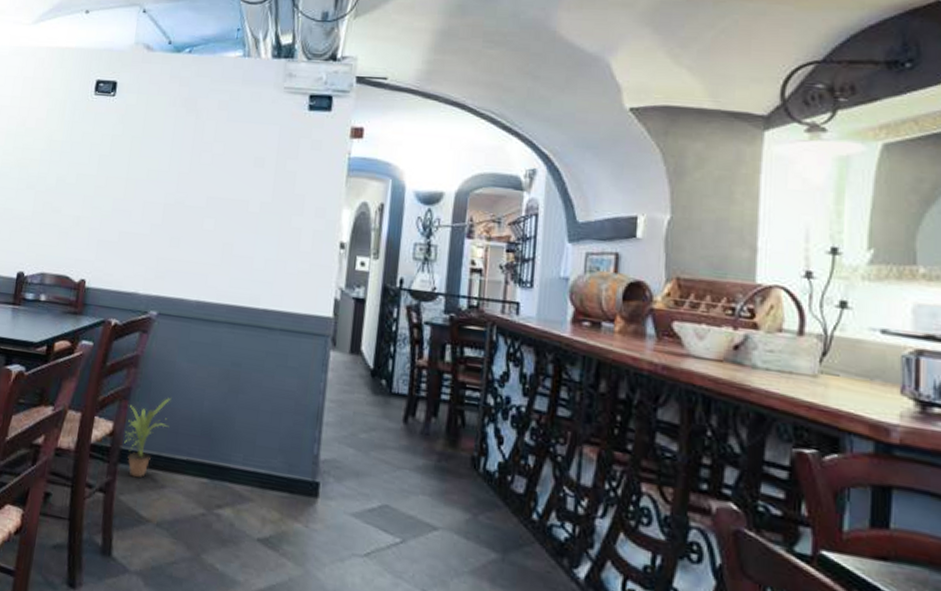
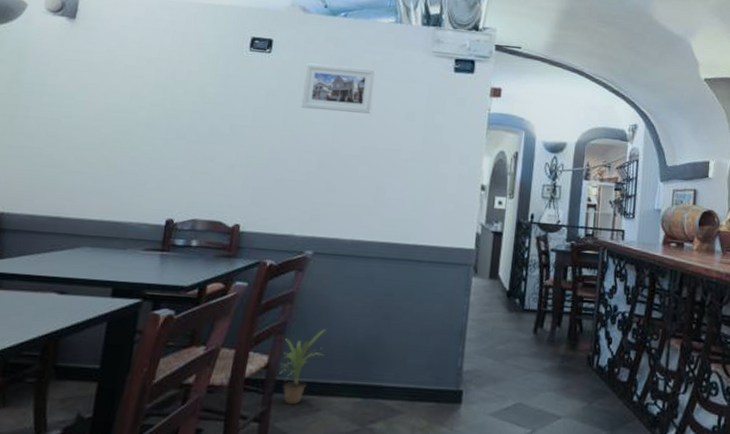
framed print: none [144,106,222,160] -> present [300,63,376,114]

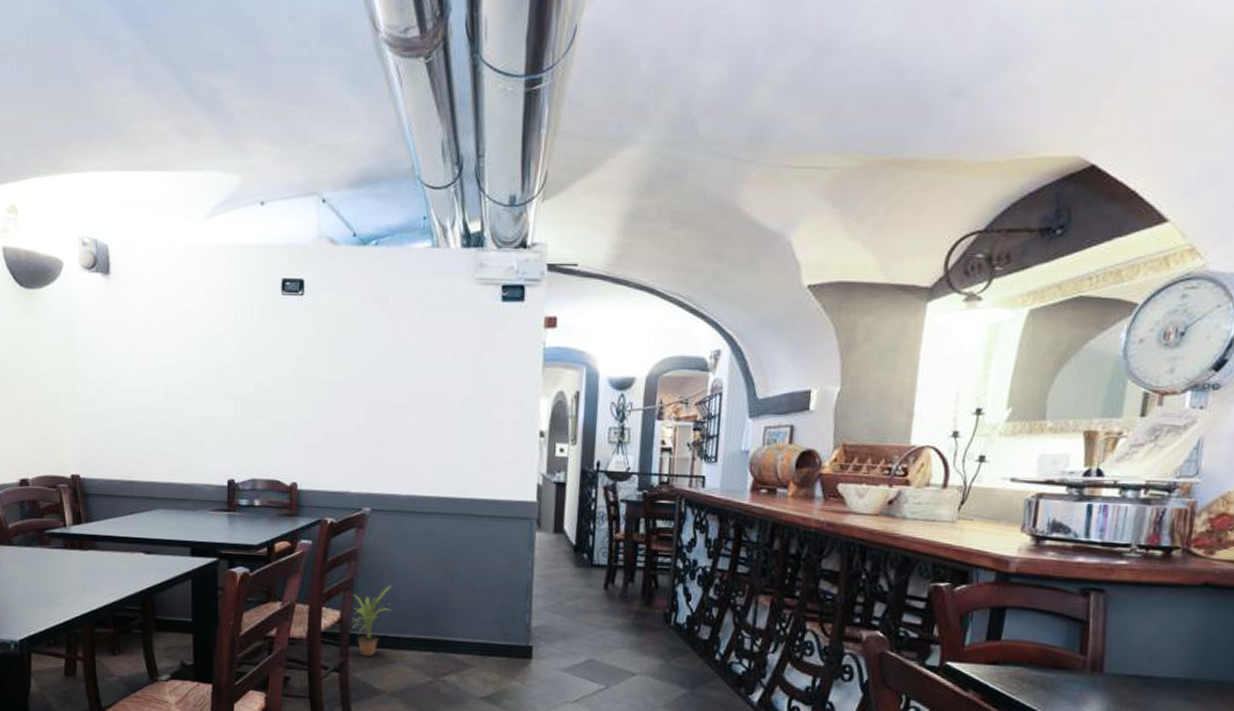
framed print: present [300,63,376,114] -> none [341,304,416,357]

